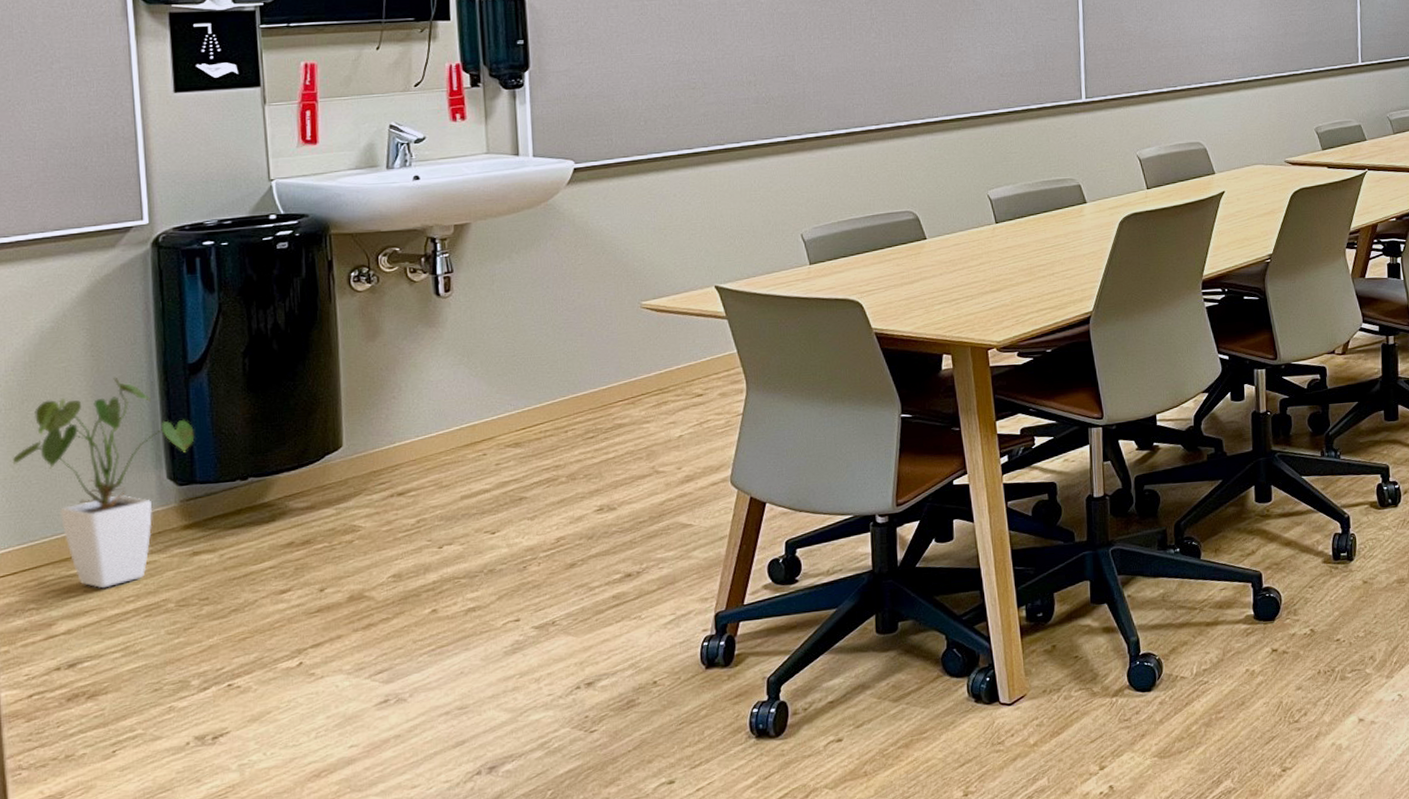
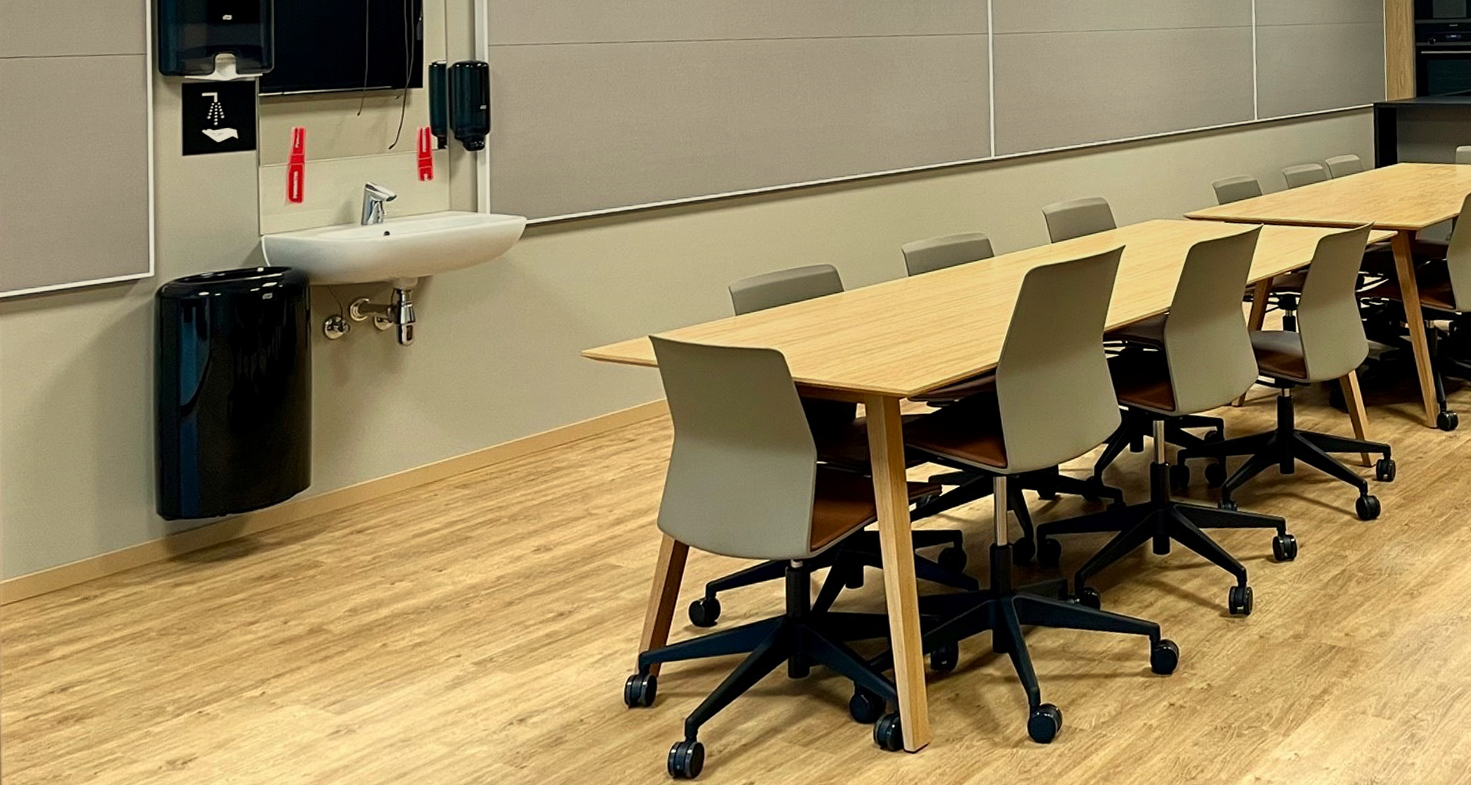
house plant: present [13,377,195,588] -> none [26,417,182,617]

